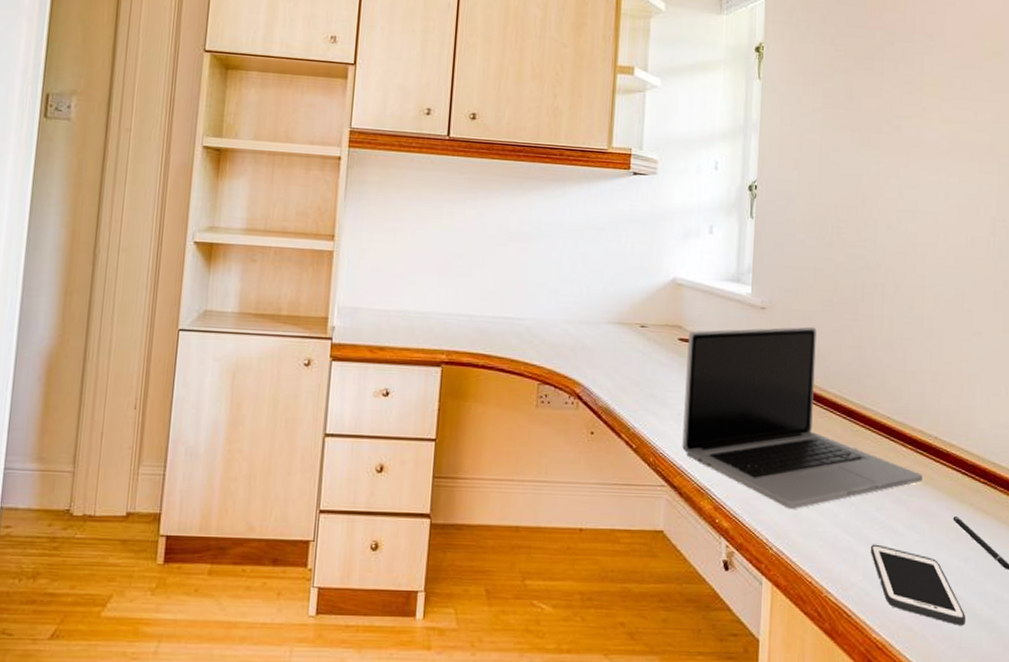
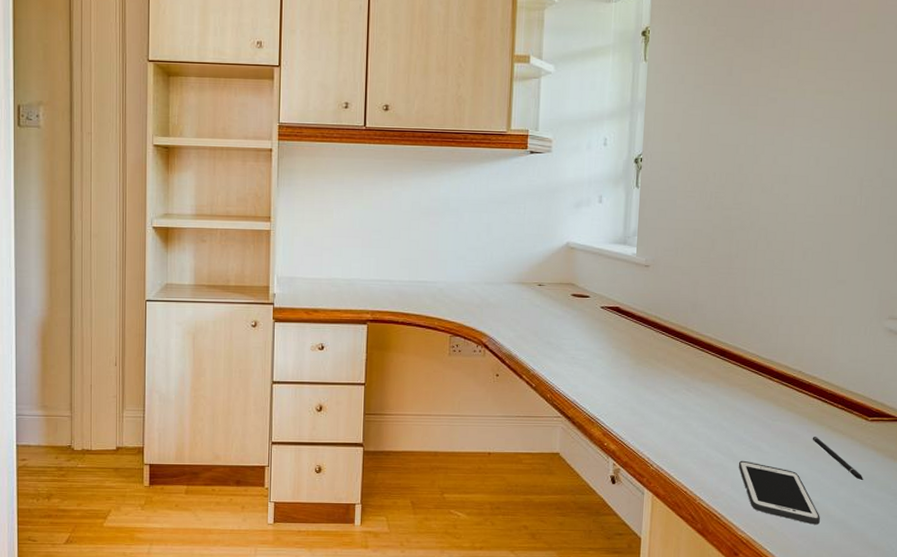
laptop: present [682,326,923,510] -> none [575,280,787,434]

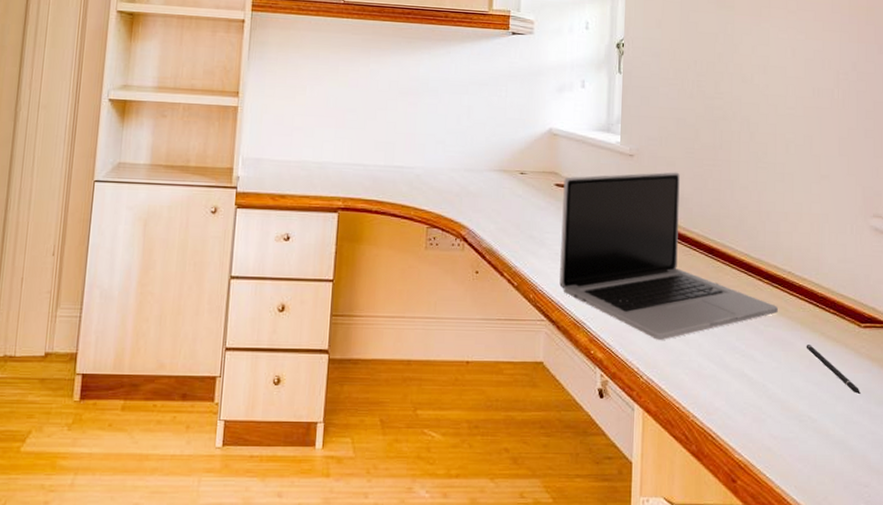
laptop: none [575,280,787,434] -> present [559,172,778,341]
cell phone: present [739,460,820,525] -> none [733,371,819,446]

